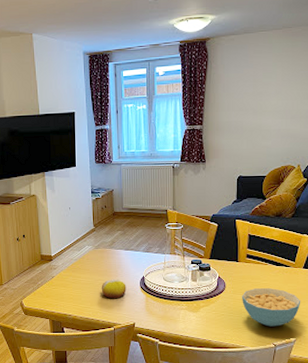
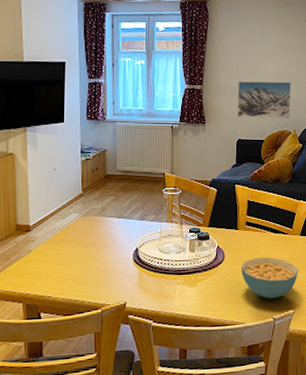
fruit: present [101,279,126,299] -> none [88,252,118,275]
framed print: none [238,116,296,155] -> present [238,81,292,118]

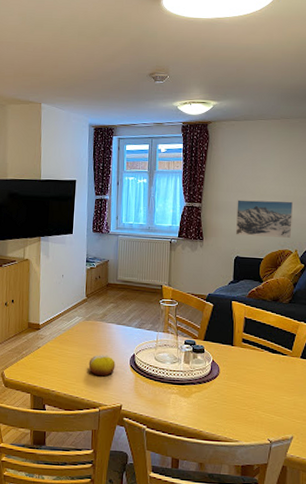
fruit: none [88,252,118,275] -> present [88,355,116,377]
cereal bowl: present [241,257,299,299] -> none [236,376,299,421]

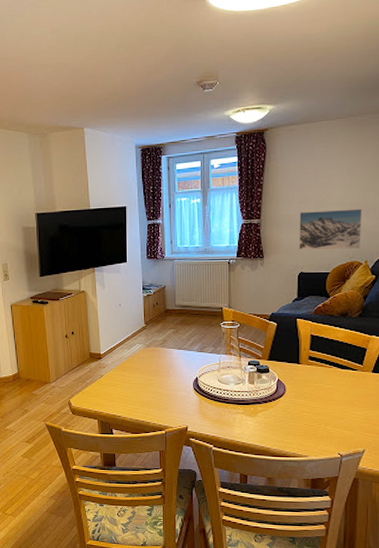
fruit: present [88,355,116,377] -> none [152,380,179,400]

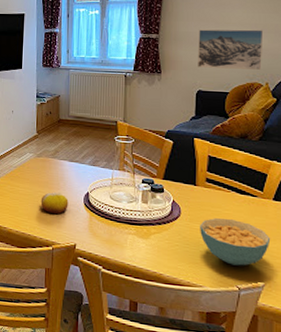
fruit: none [152,380,179,400] -> present [40,192,69,215]
cereal bowl: none [304,393,370,435] -> present [200,218,271,266]

